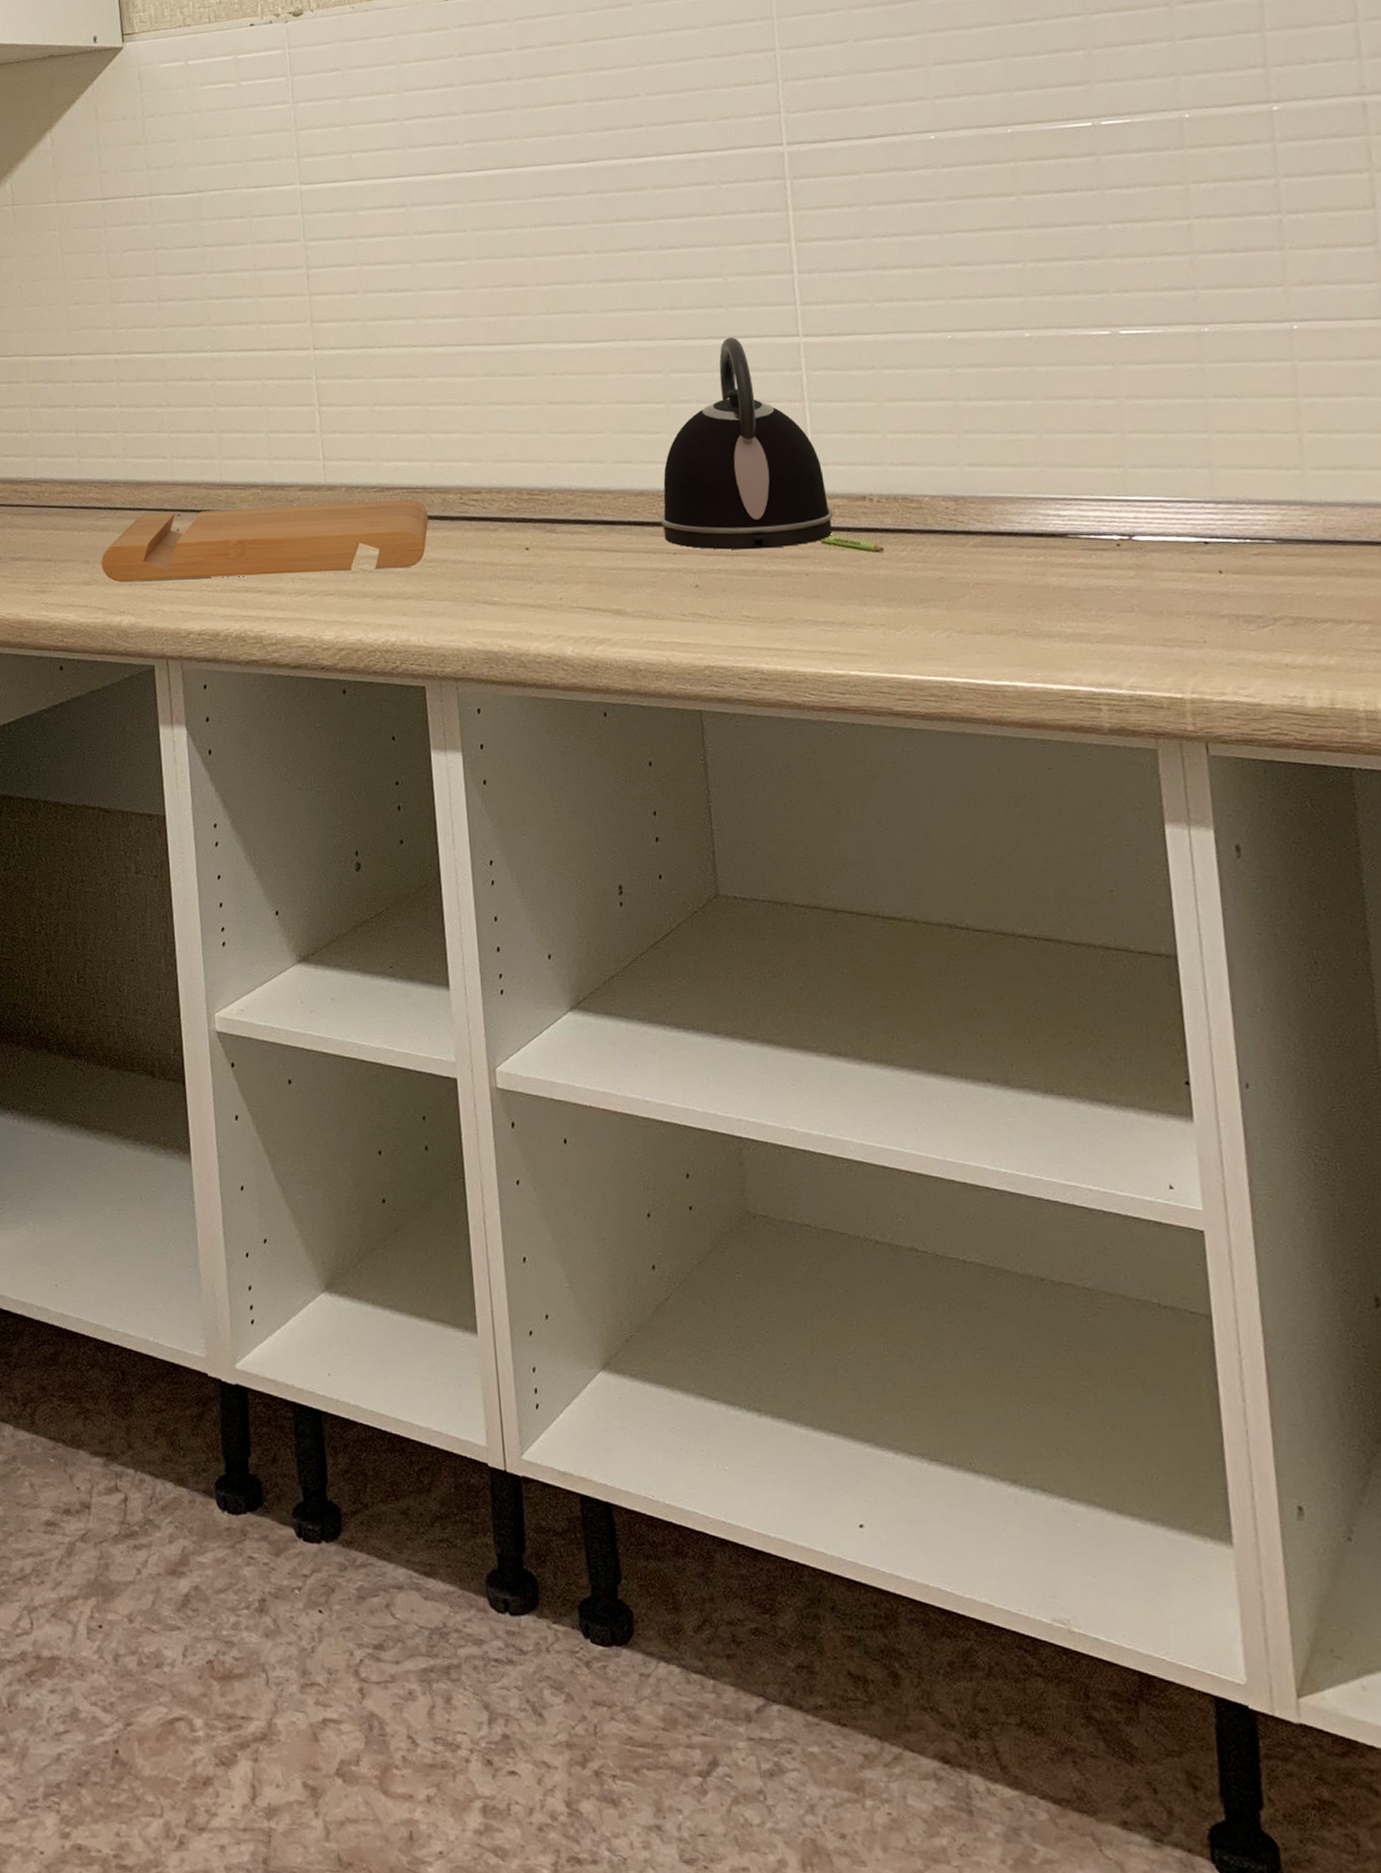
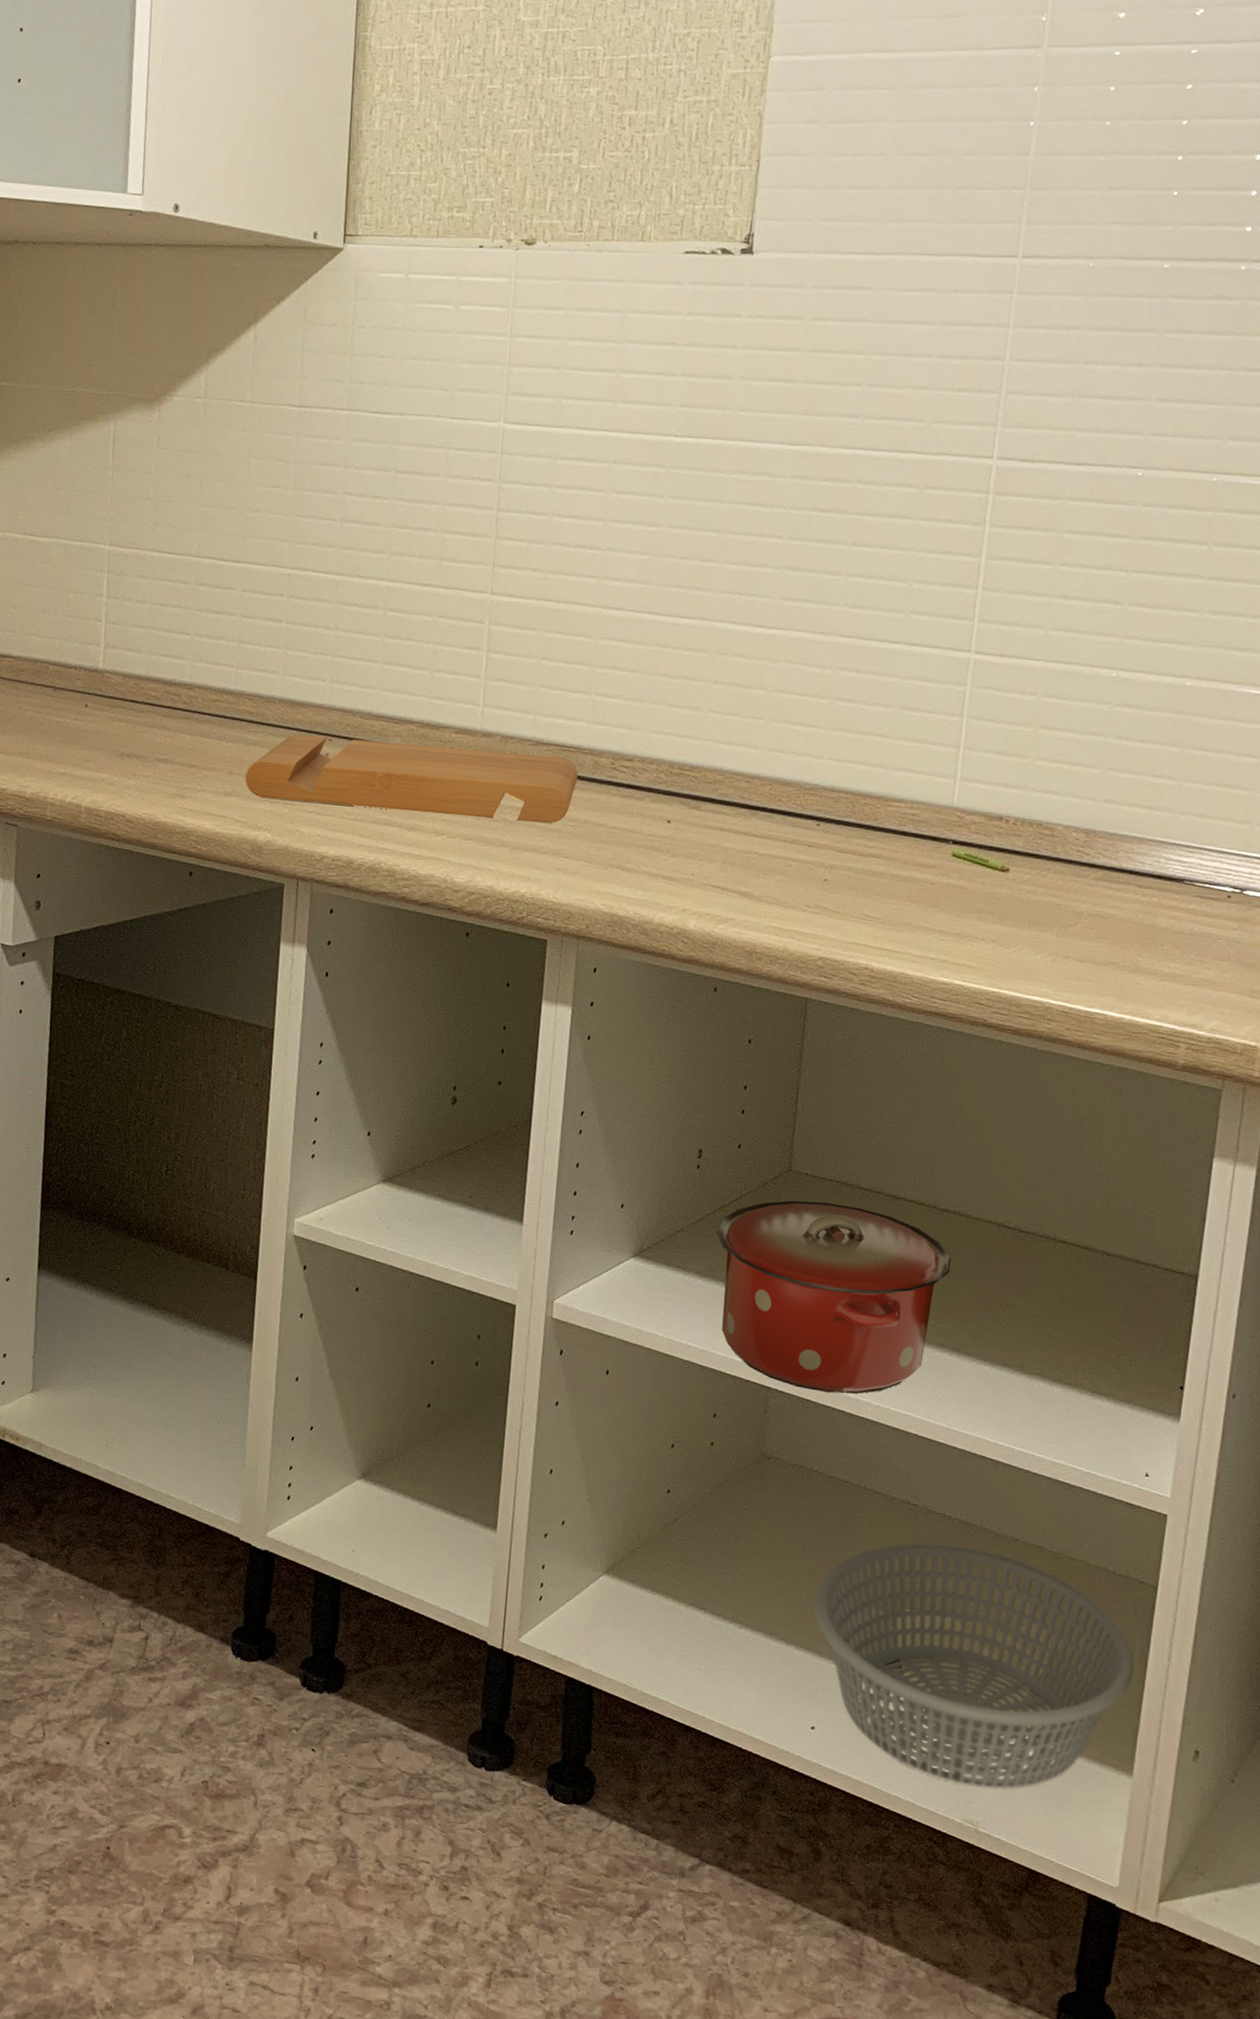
casserole: none [653,926,908,1135] -> present [716,1200,951,1394]
kettle: present [660,337,834,550] -> none [802,643,970,855]
colander: none [834,1293,1208,1577] -> present [813,1543,1134,1789]

